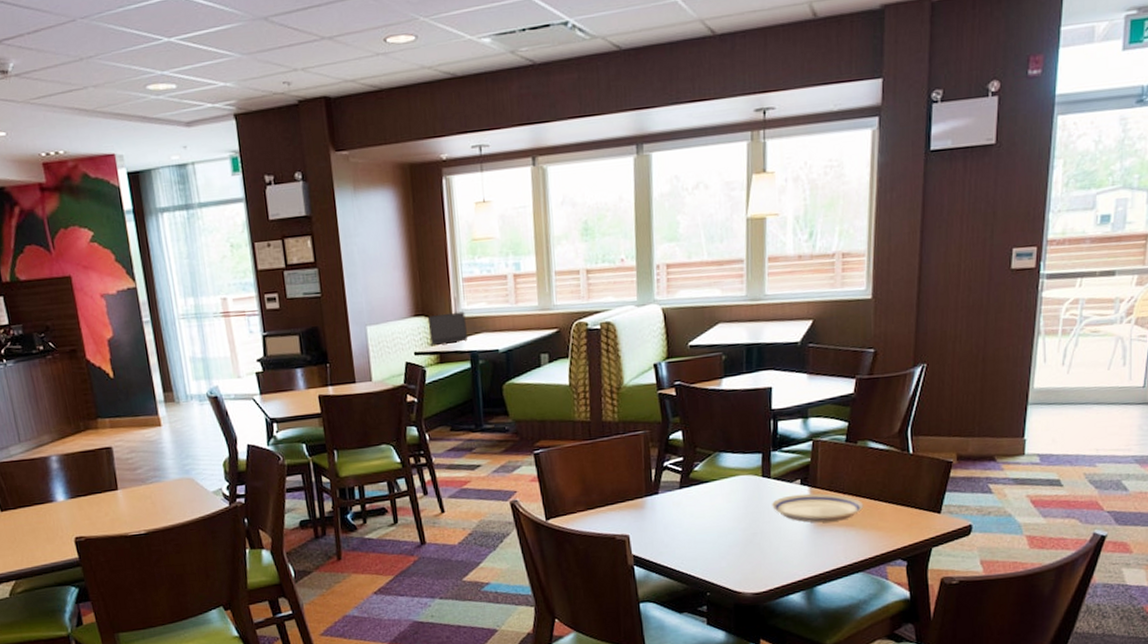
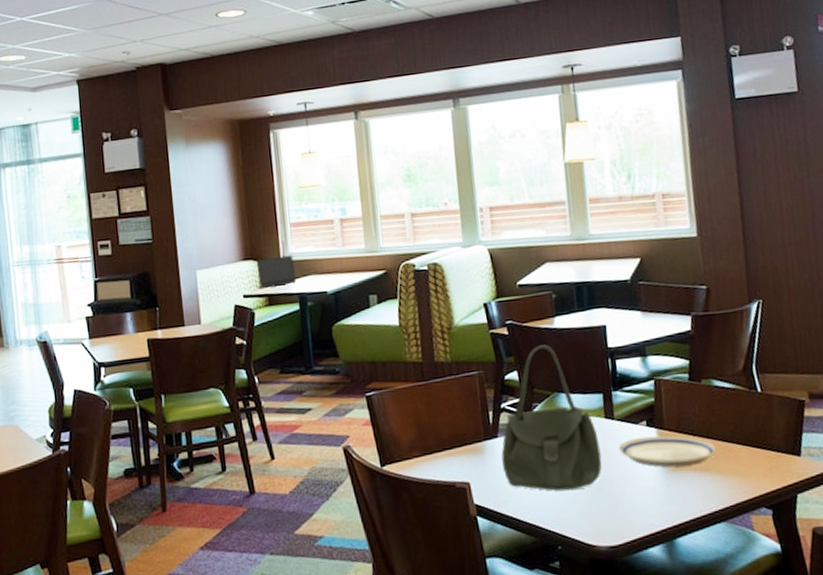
handbag: none [661,405,755,543] -> present [501,345,602,490]

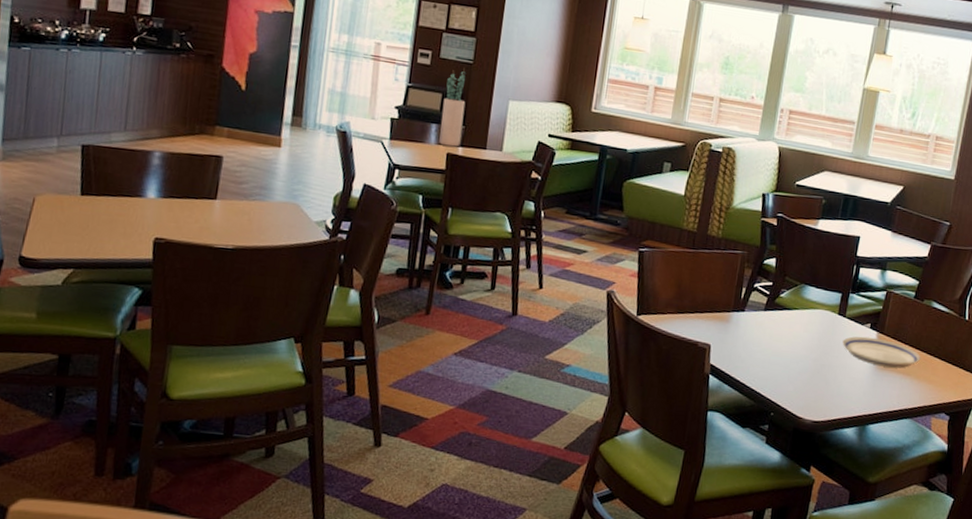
vase: none [131,249,158,333] -> present [439,68,467,147]
laptop: present [256,255,296,289] -> none [565,105,604,136]
handbag: present [501,345,602,490] -> none [742,241,829,368]

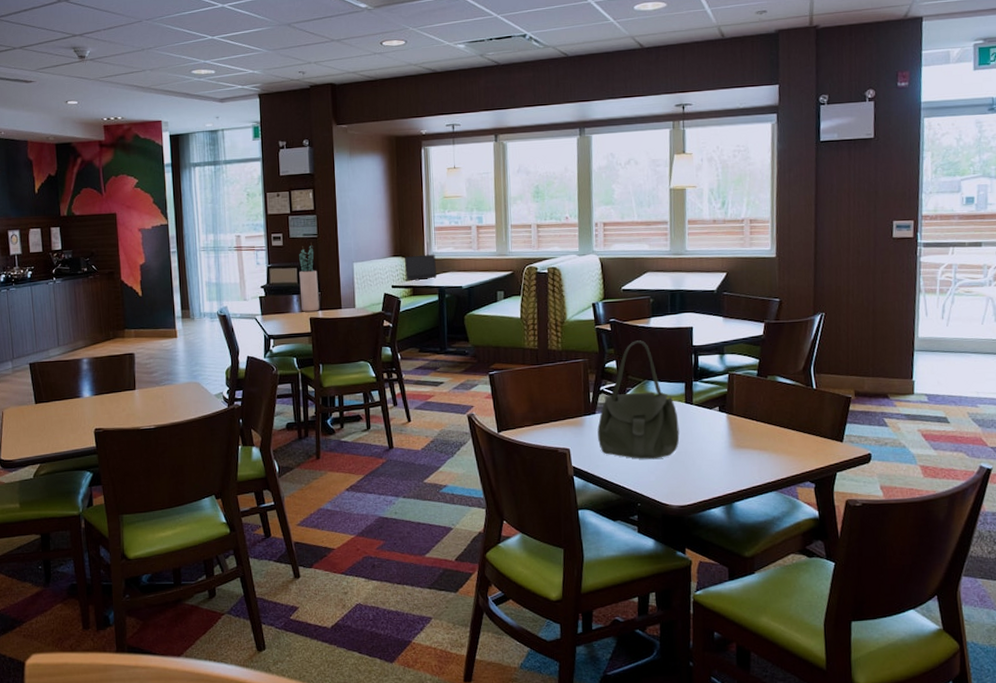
laptop: none [565,105,604,136] -> present [404,254,437,282]
handbag: none [742,241,829,368] -> present [597,340,680,459]
plate: present [842,336,921,368] -> none [694,419,775,446]

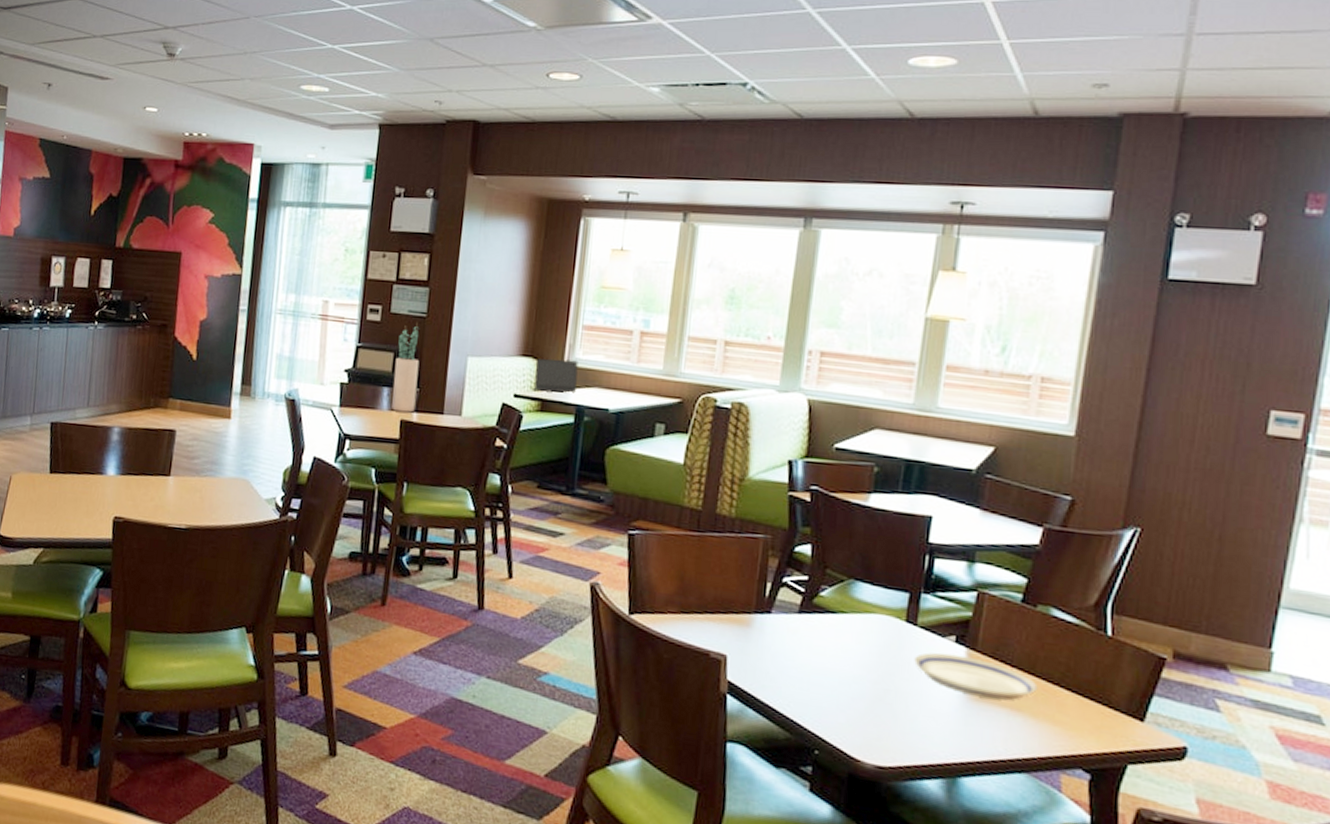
handbag: present [597,340,680,459] -> none [769,521,893,693]
plate: none [694,419,775,446] -> present [914,652,1038,701]

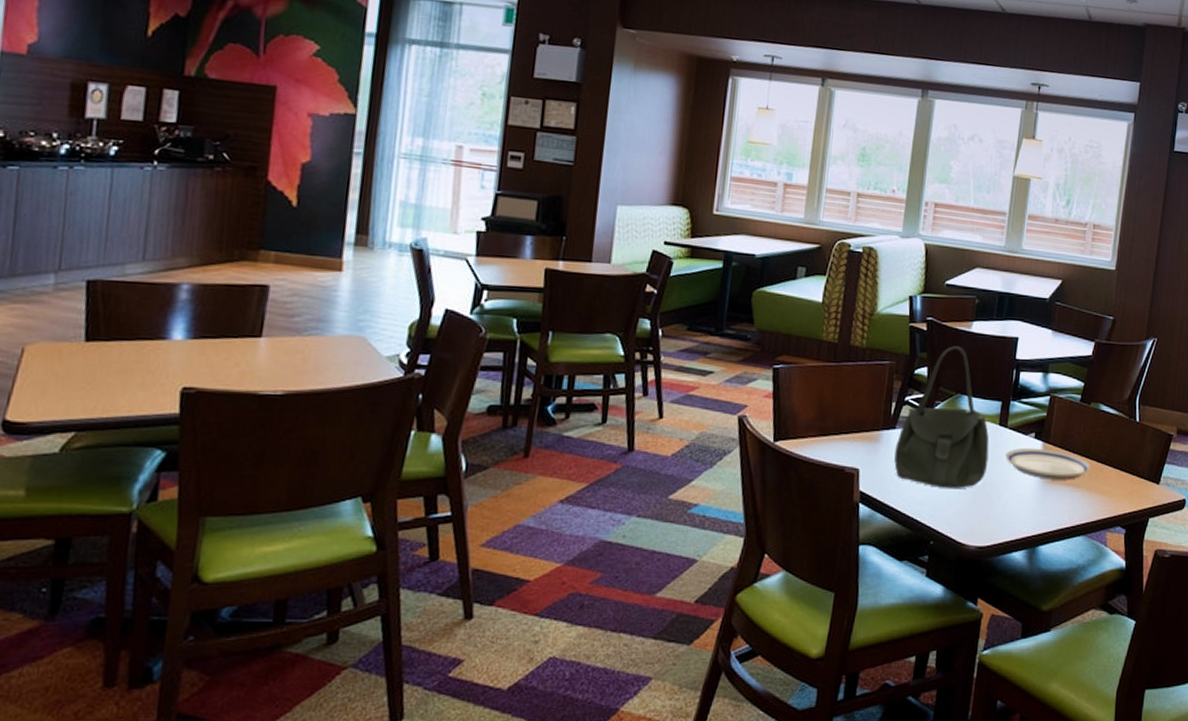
vase: present [392,322,420,413] -> none [535,170,566,261]
laptop: present [533,359,579,394] -> none [683,208,727,241]
handbag: none [769,521,893,693] -> present [894,346,989,488]

